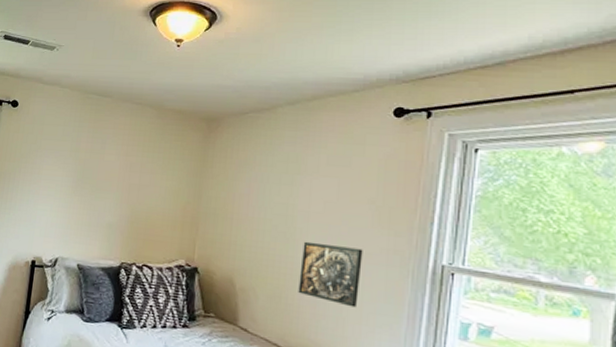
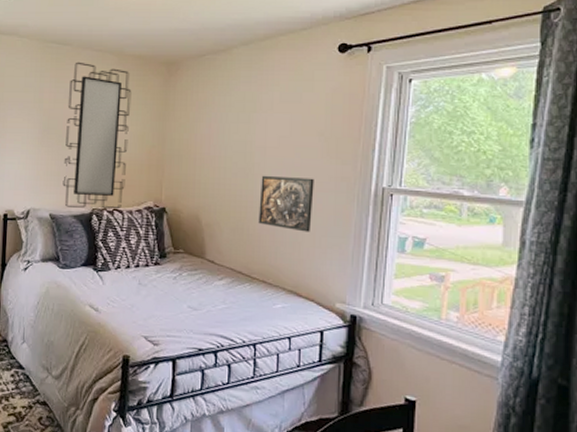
mirror: none [92,113,170,265] -> present [62,62,132,209]

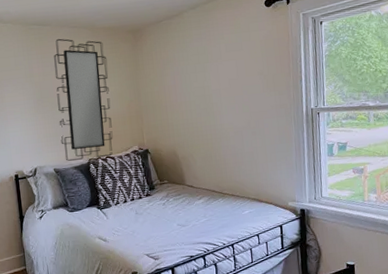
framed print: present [258,175,314,232] -> none [220,109,263,152]

